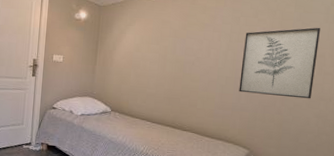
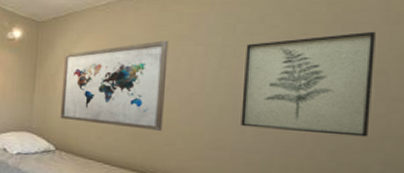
wall art: none [115,26,196,96] -> present [60,40,169,131]

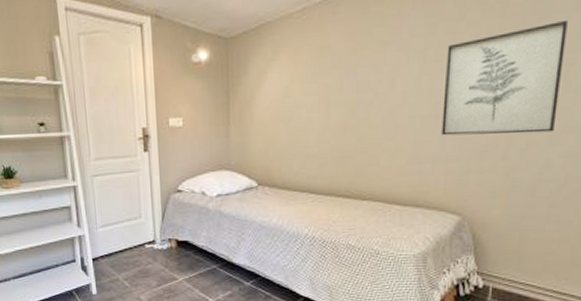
wall art: present [60,40,169,131] -> none [259,48,370,152]

